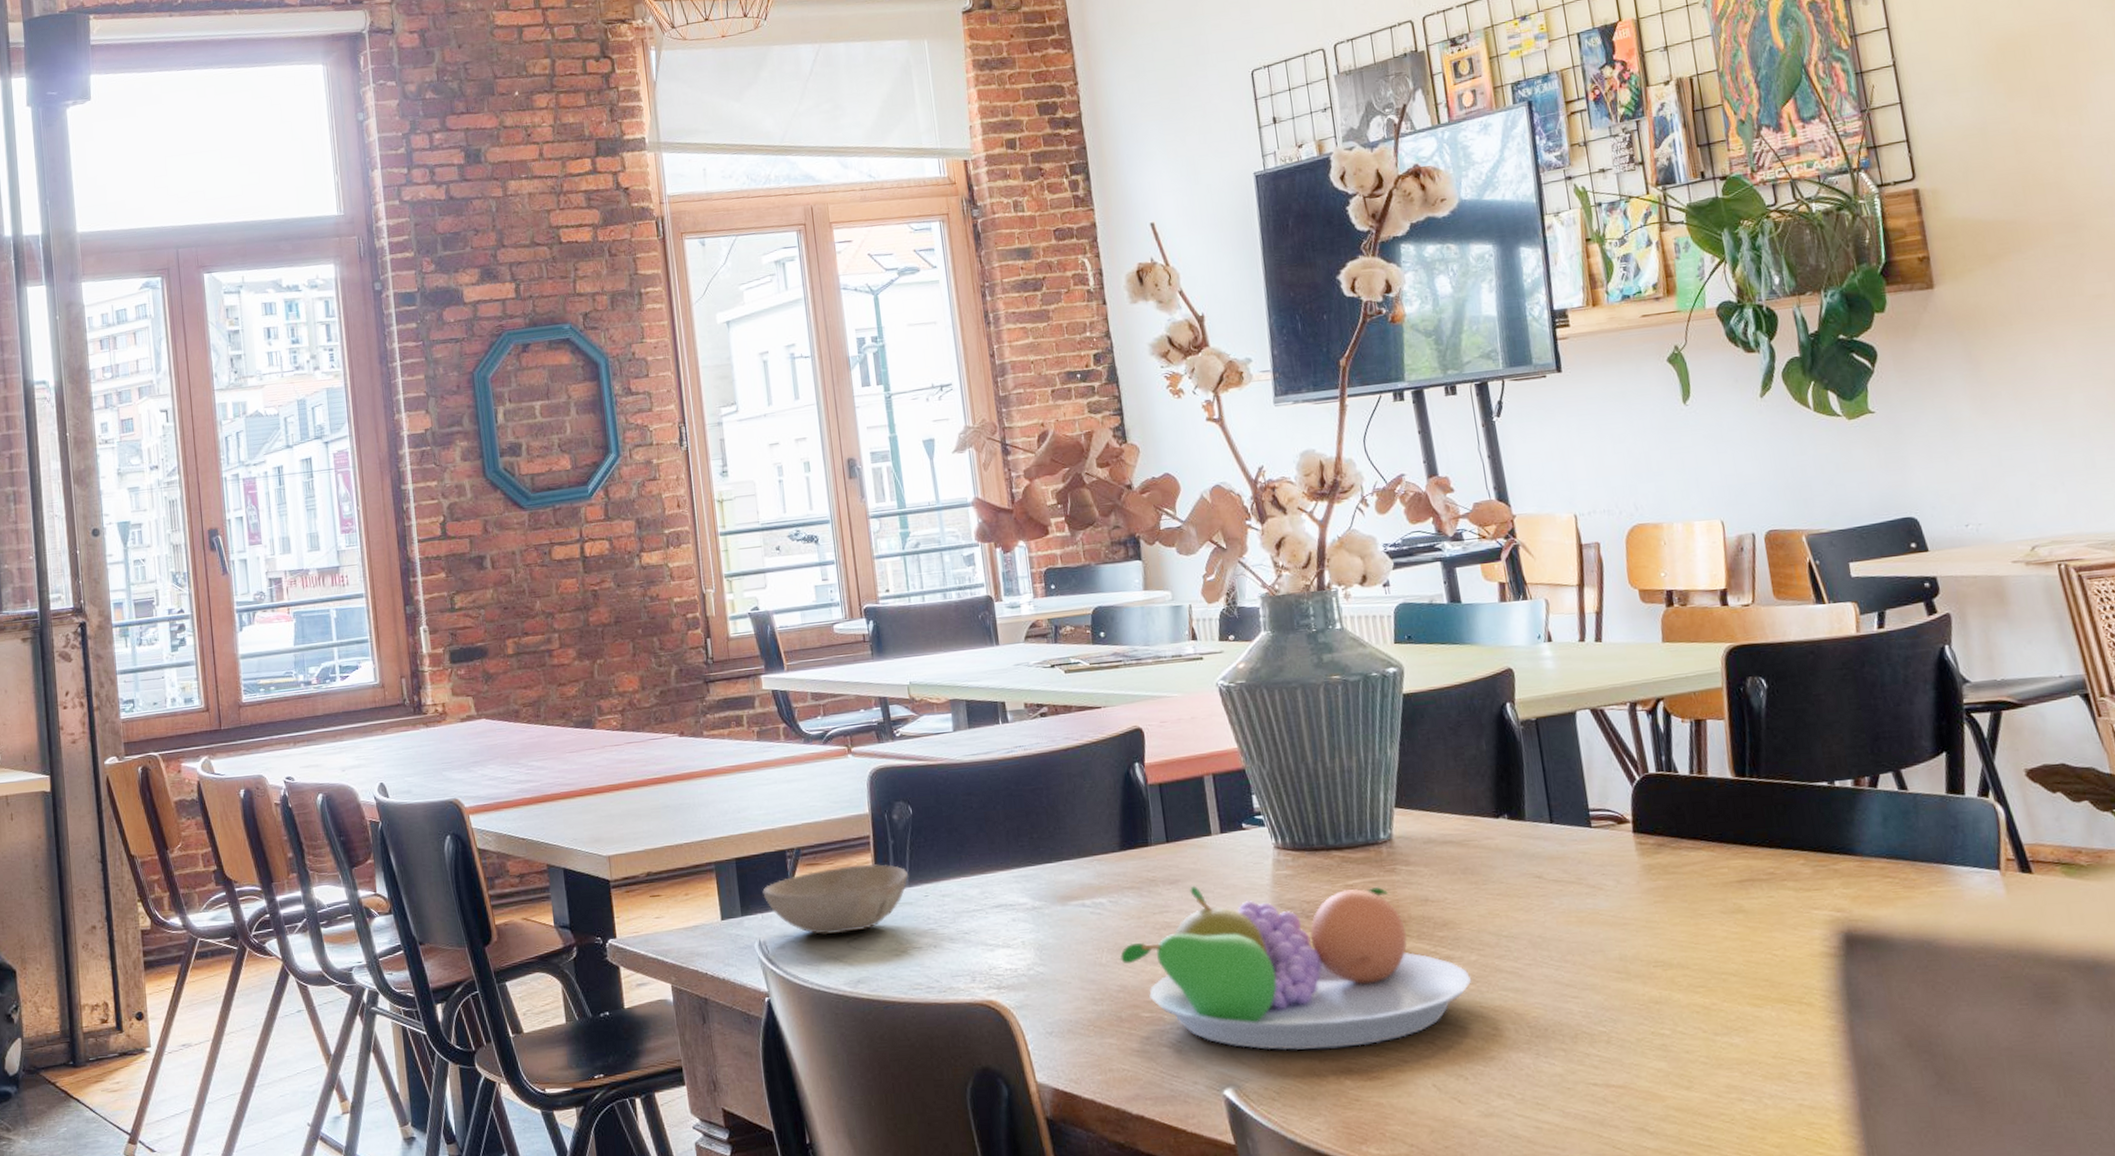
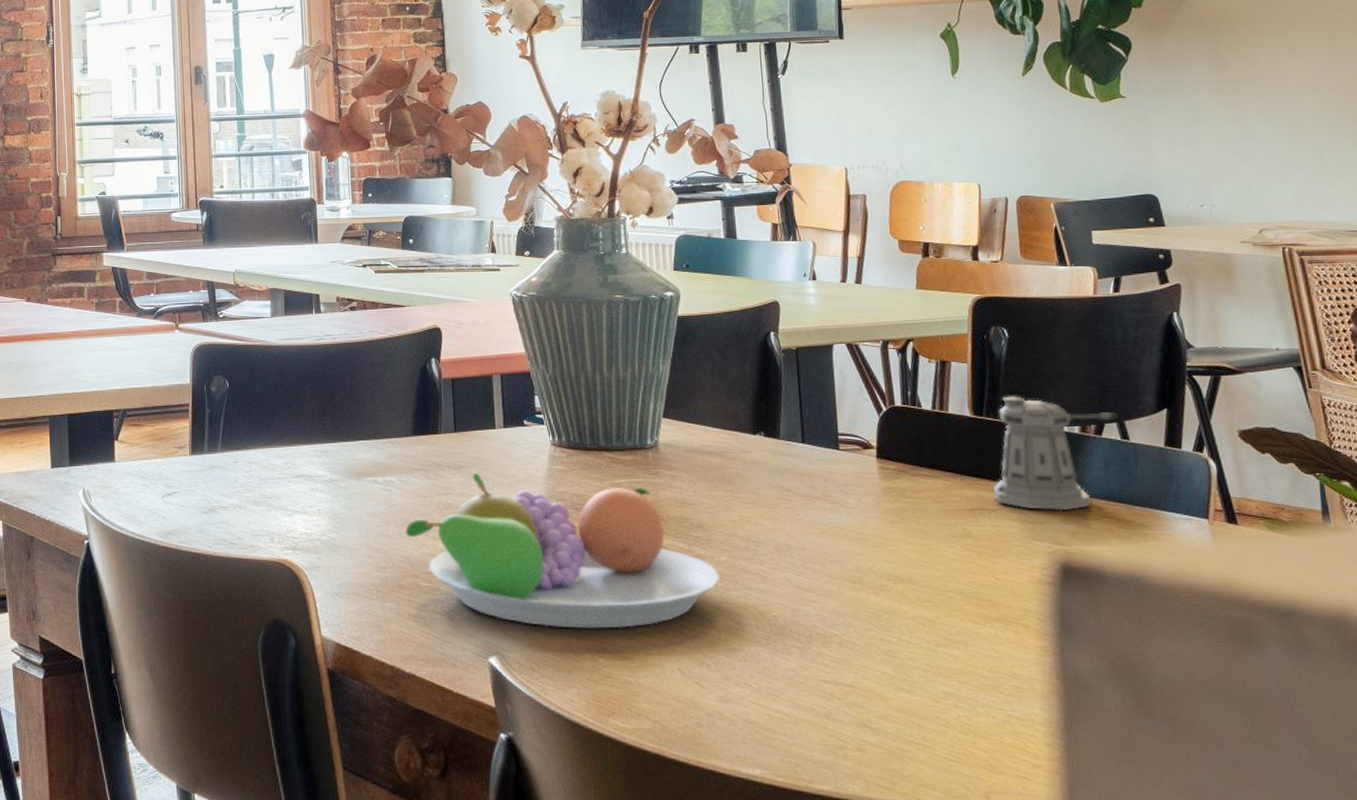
bowl: present [762,863,908,935] -> none [90,429,221,489]
pepper shaker: none [1762,751,1894,875] -> present [994,396,1119,511]

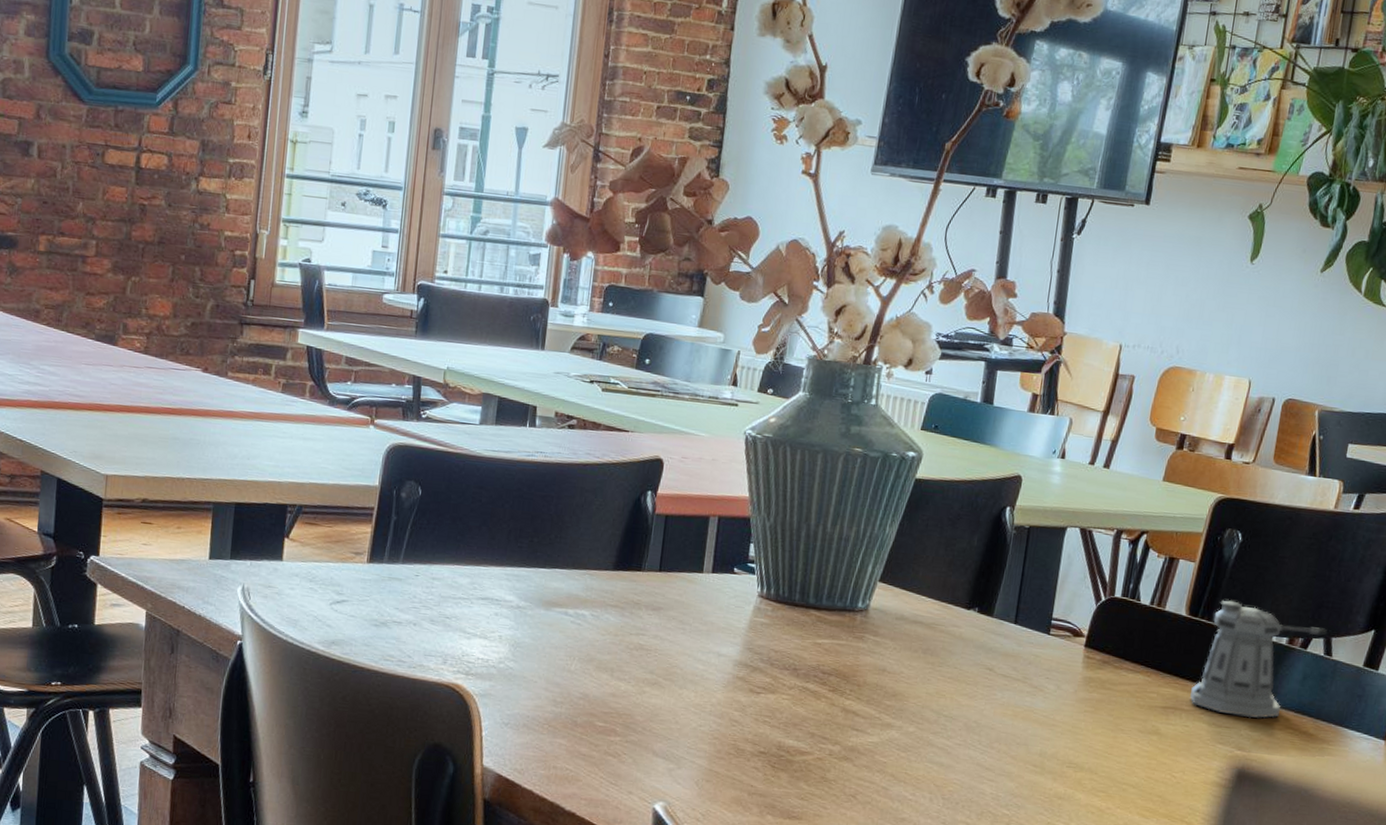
fruit bowl: present [404,472,720,629] -> none [588,615,904,789]

